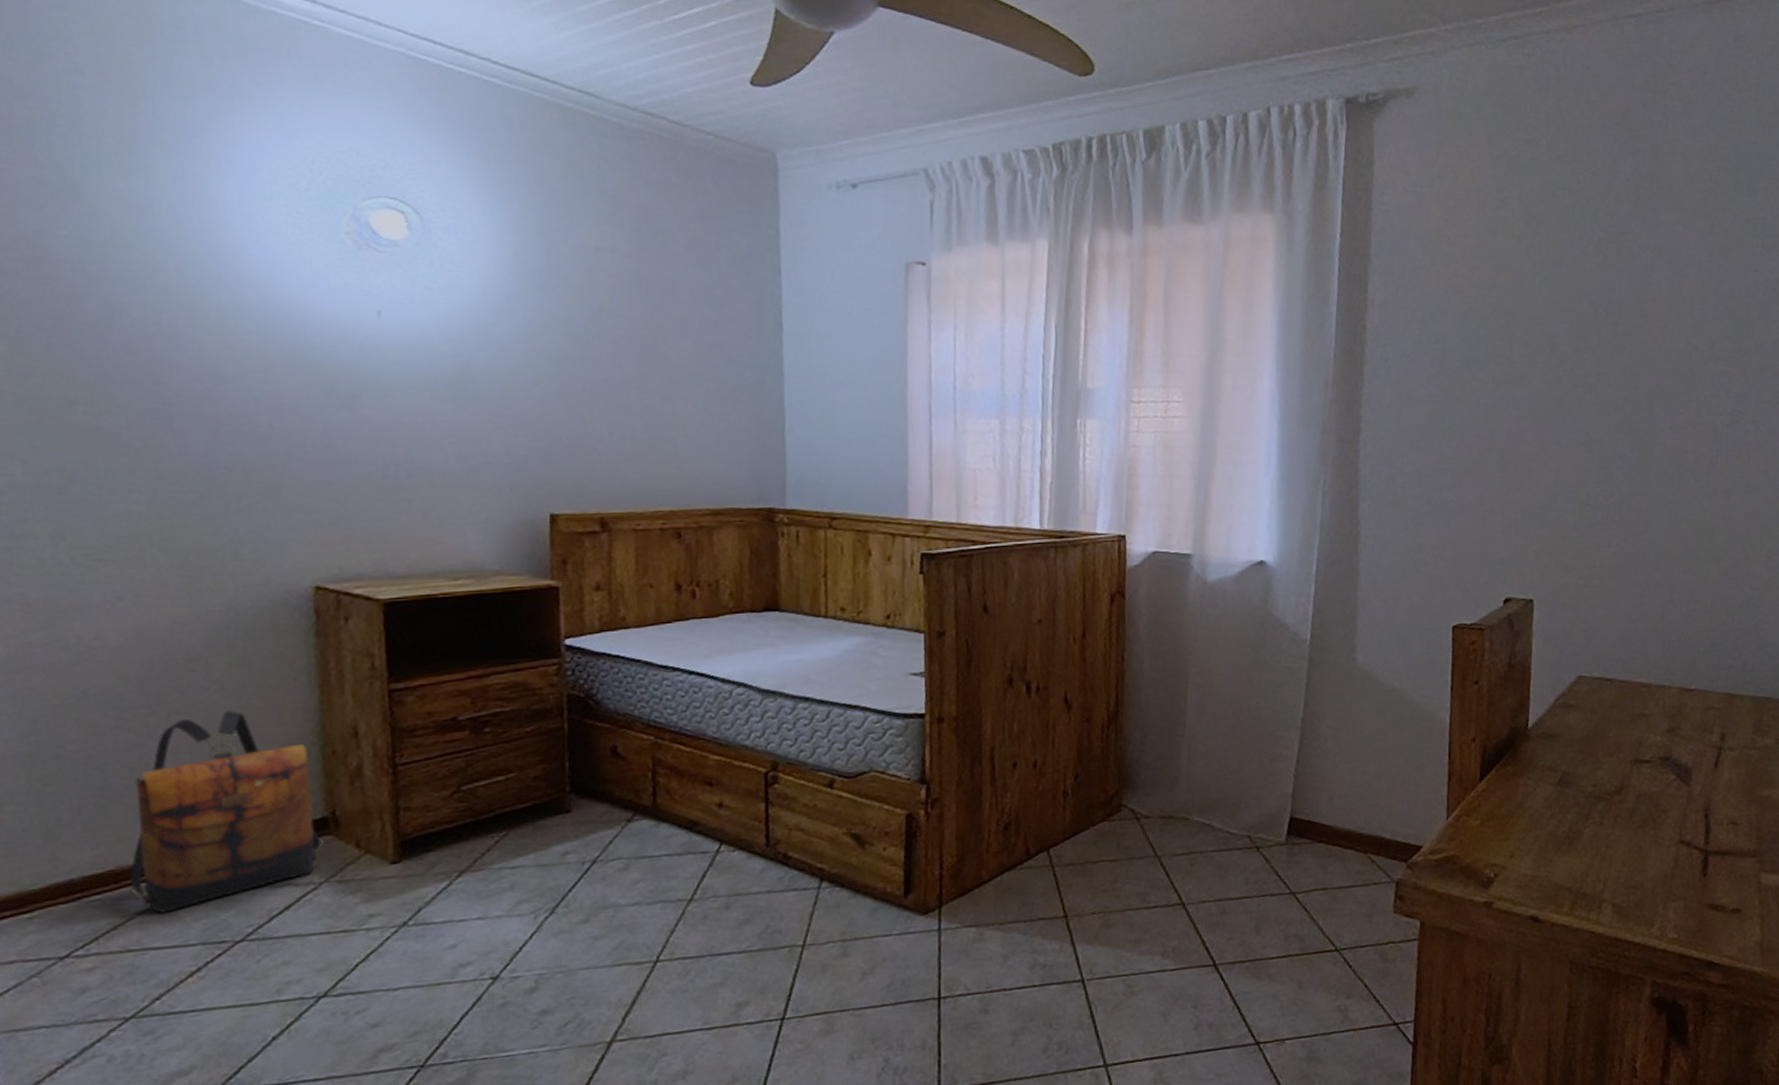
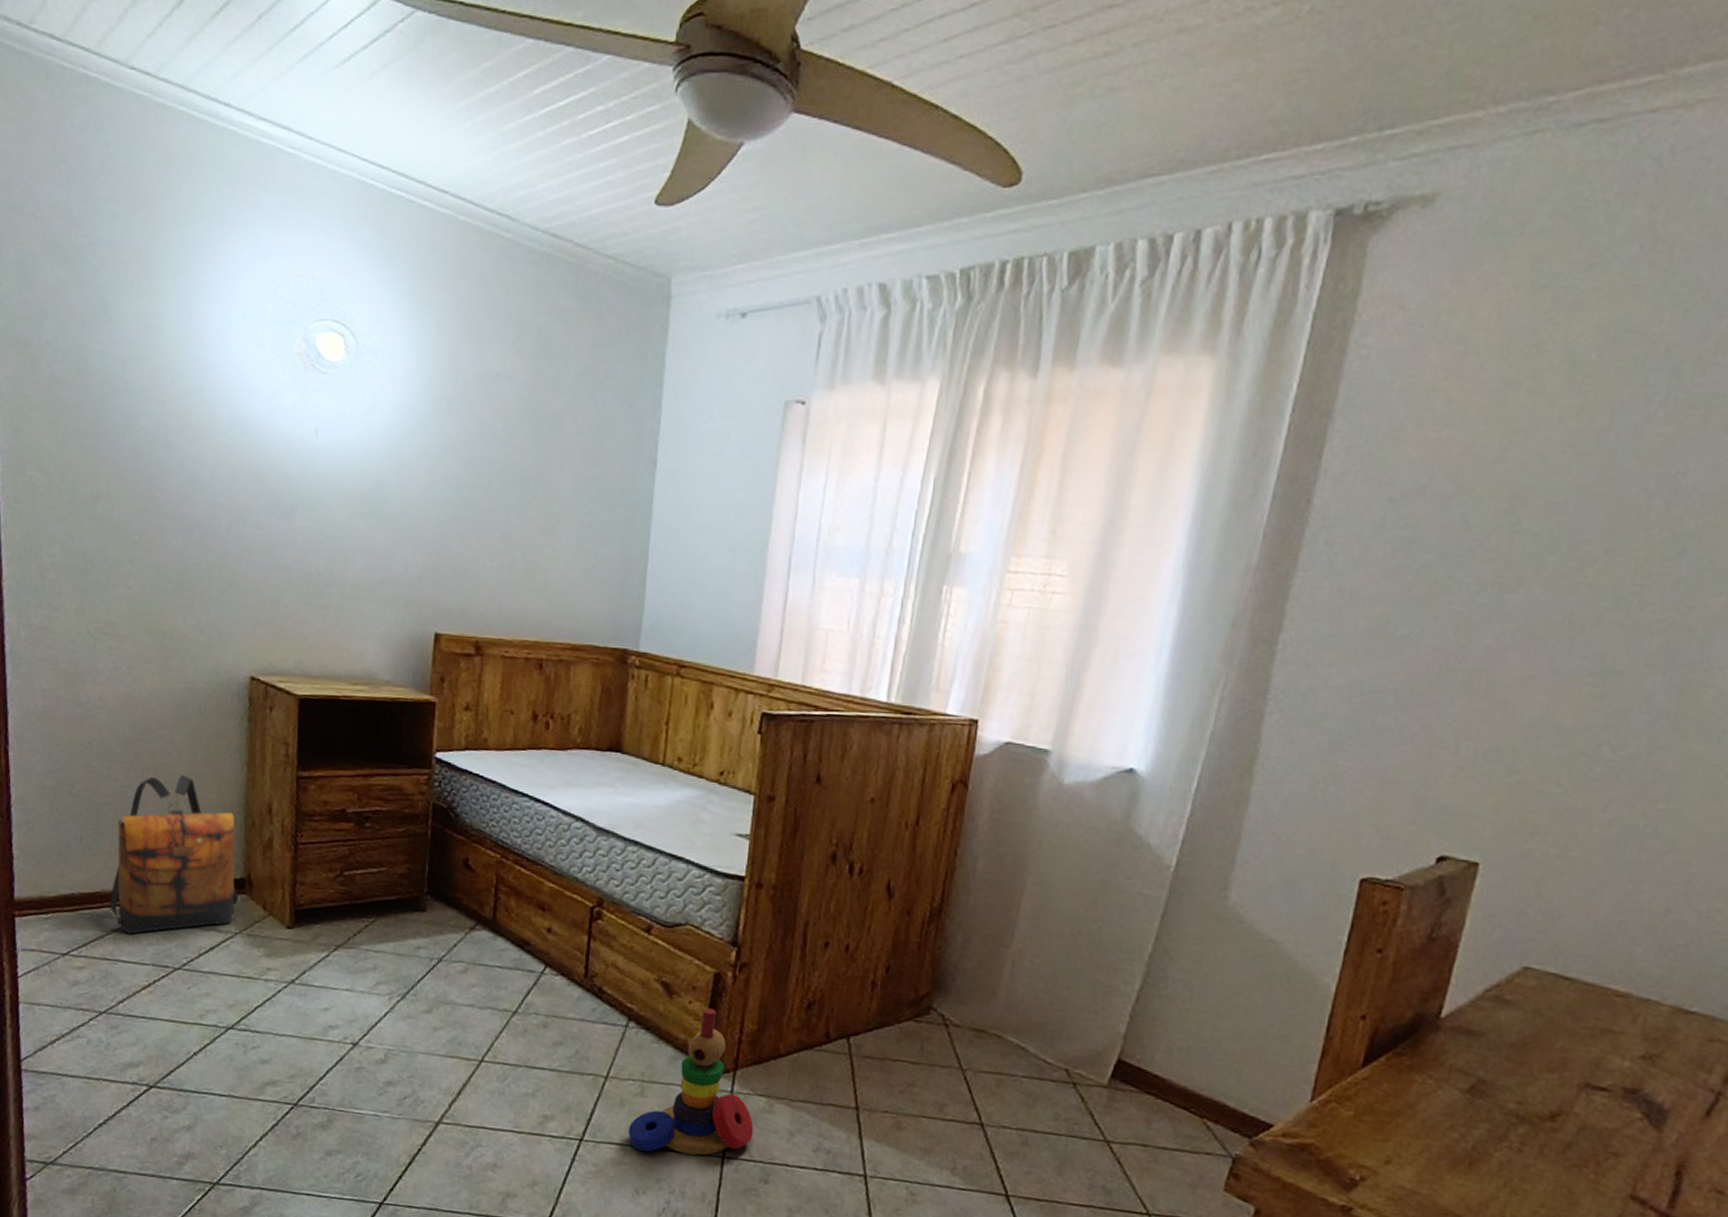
stacking toy: none [834,850,967,1015] -> present [628,1008,754,1156]

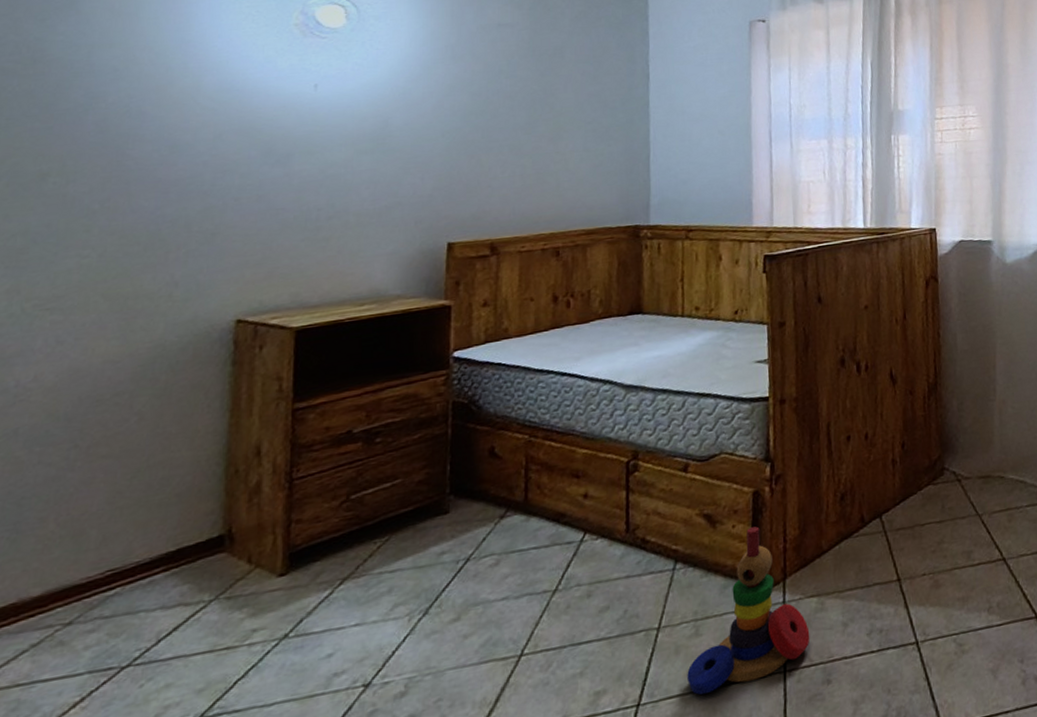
backpack: present [109,775,241,935] -> none [28,439,218,644]

